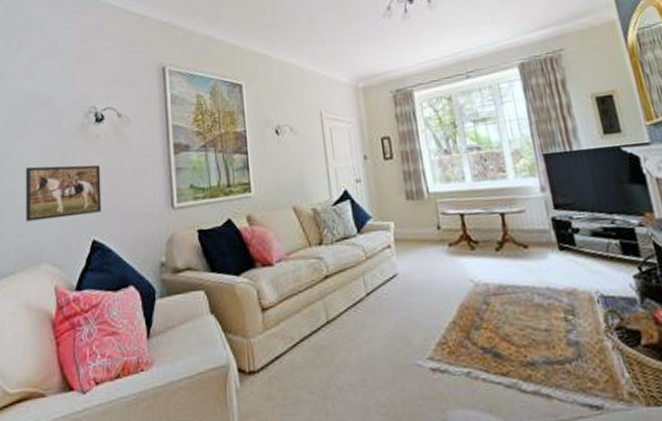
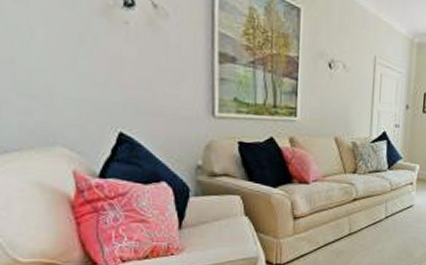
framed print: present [25,165,101,222] -> none [28,38,130,106]

